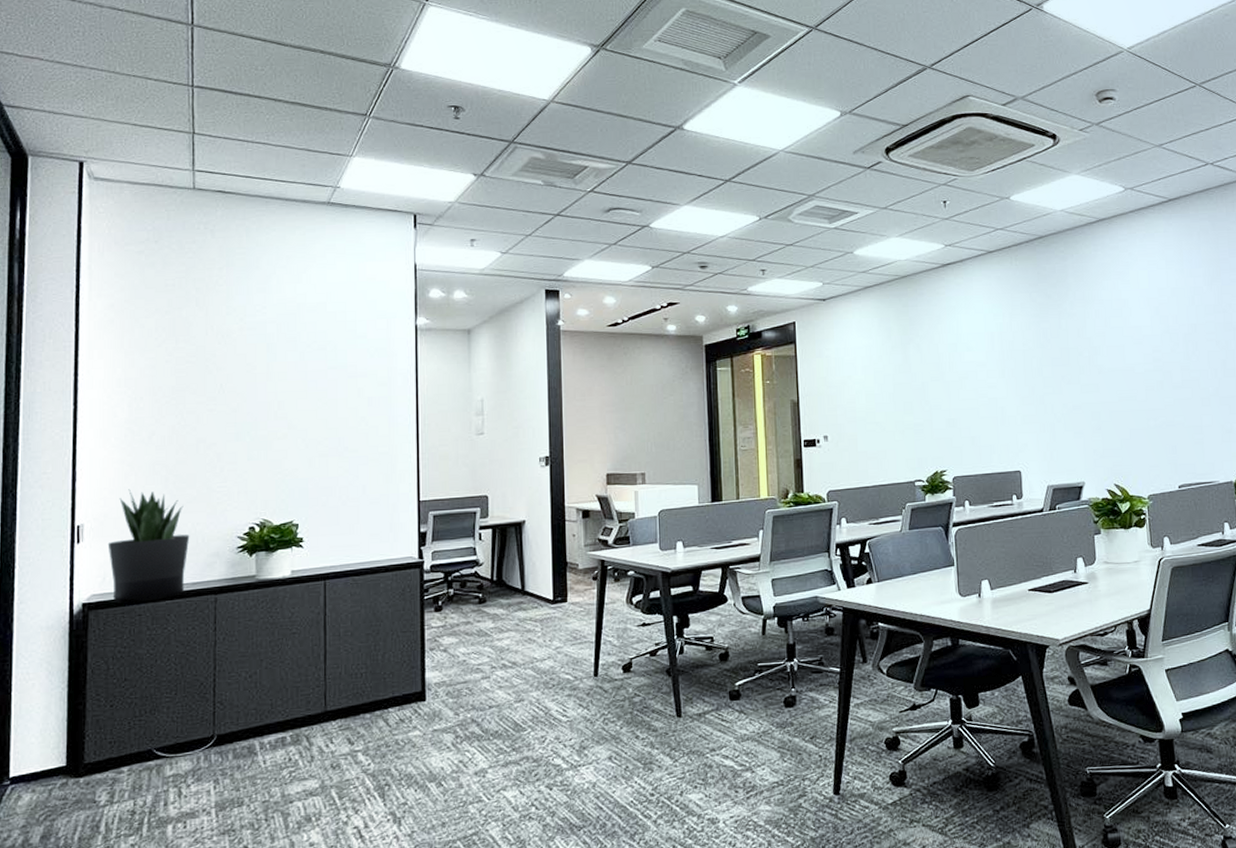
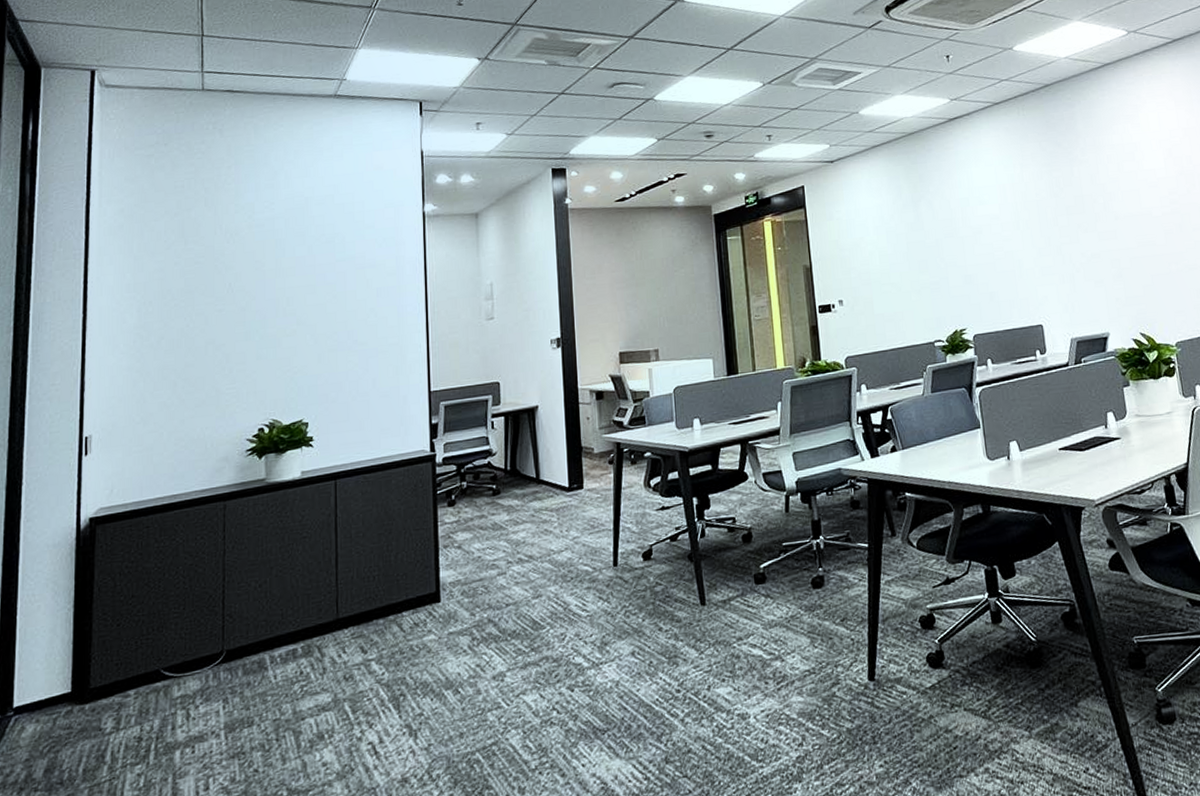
planter: present [107,489,190,603] -> none [115,396,199,516]

